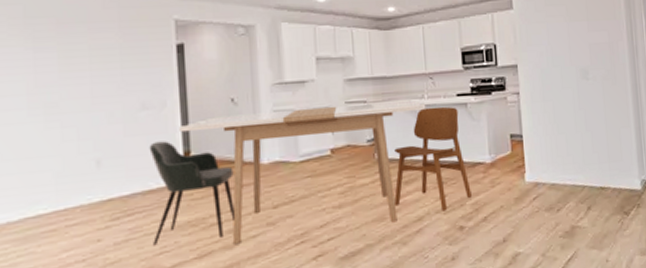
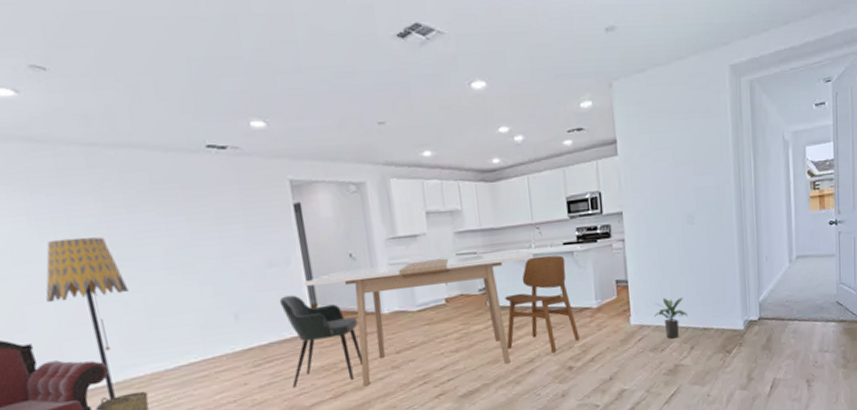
potted plant: none [550,154,584,198] -> present [654,297,688,339]

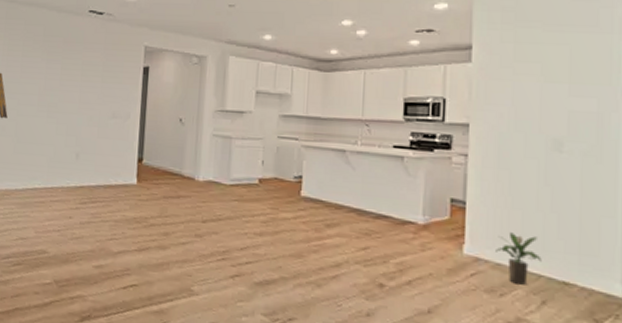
dining chair: present [279,295,363,388] -> none [107,146,174,238]
dining table: present [304,250,534,386] -> none [137,132,358,263]
dining chair: present [505,255,579,354] -> none [314,154,397,264]

